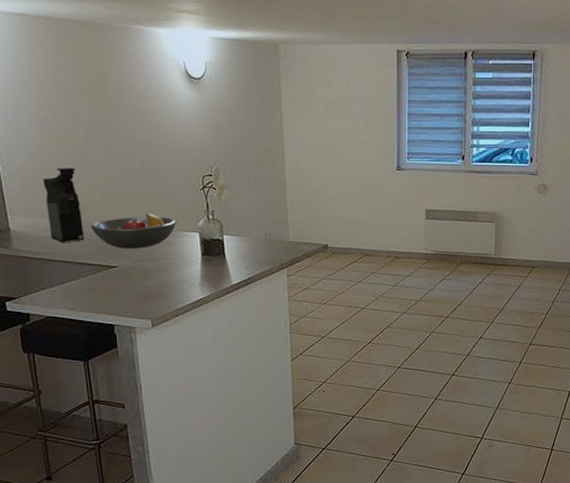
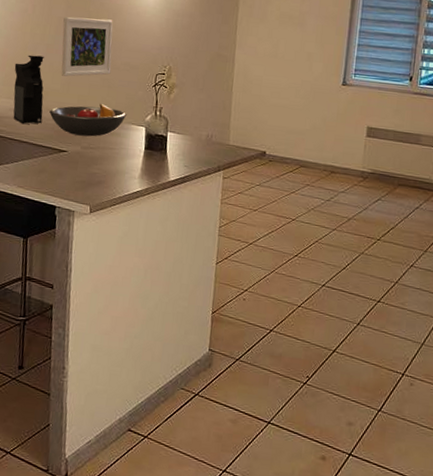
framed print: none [91,121,153,187] -> present [61,16,113,77]

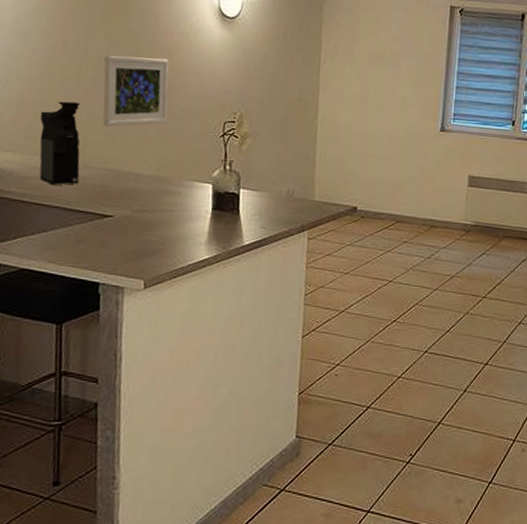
fruit bowl: present [49,103,127,137] -> none [88,157,189,198]

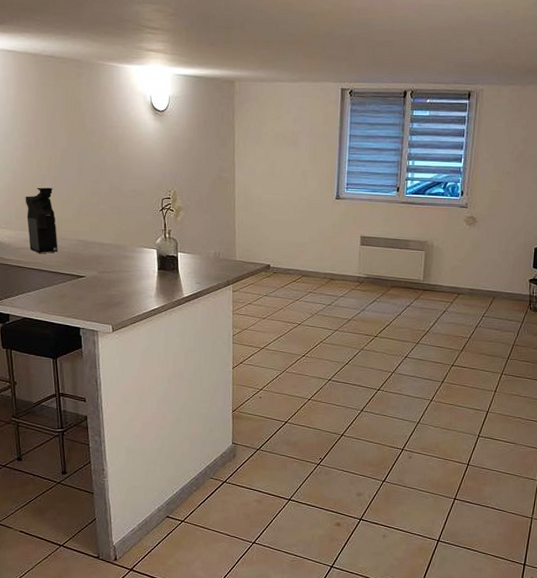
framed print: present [102,55,169,127] -> none [67,148,119,206]

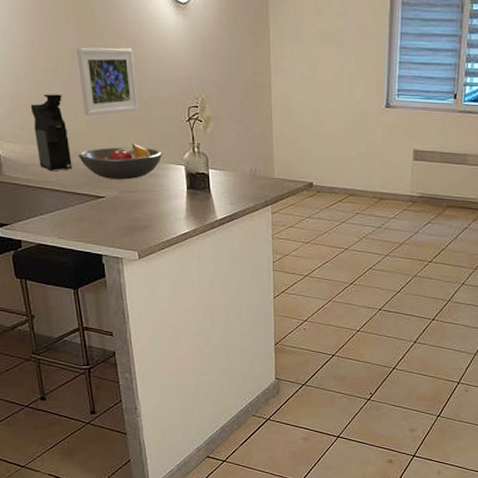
fruit bowl: none [64,229,138,262] -> present [78,143,163,180]
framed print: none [67,148,119,206] -> present [77,47,139,116]

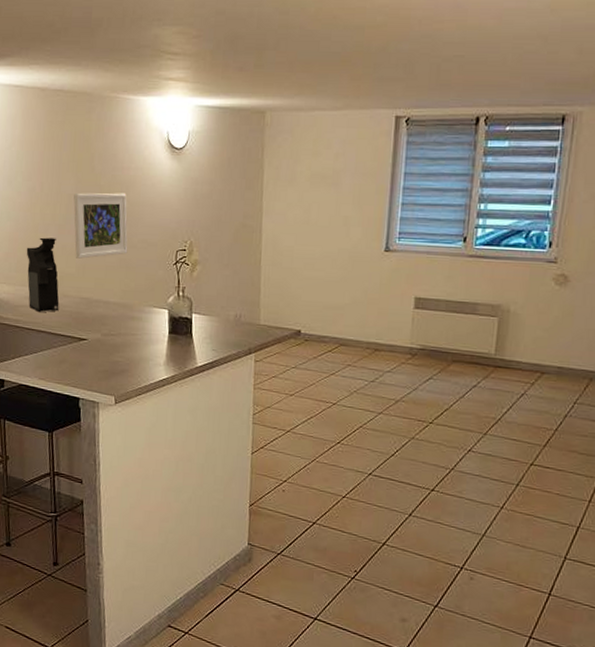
fruit bowl: present [78,143,163,180] -> none [66,285,148,323]

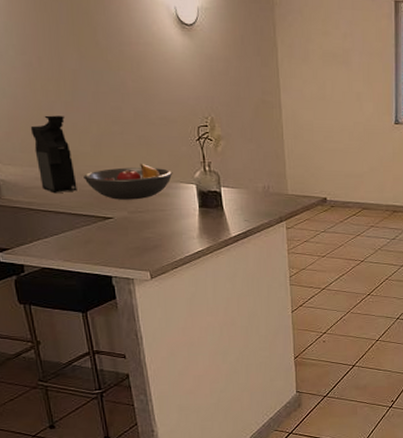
fruit bowl: none [66,285,148,323] -> present [84,163,173,200]
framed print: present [73,193,128,259] -> none [79,68,147,137]

